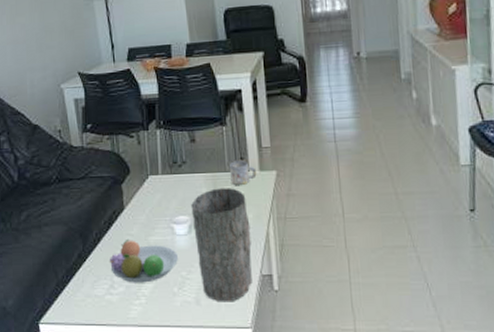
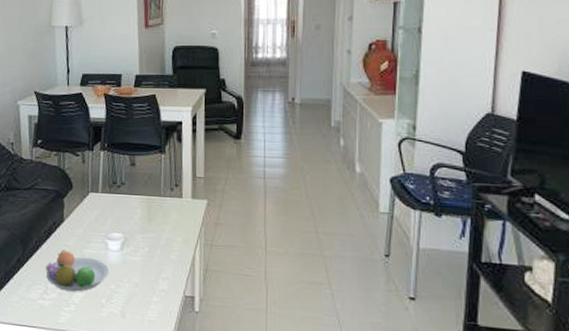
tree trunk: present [191,188,252,302] -> none [125,210,178,318]
mug: present [228,160,257,185] -> none [163,187,189,210]

